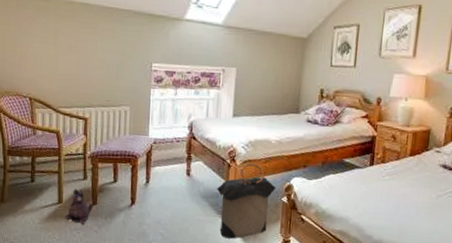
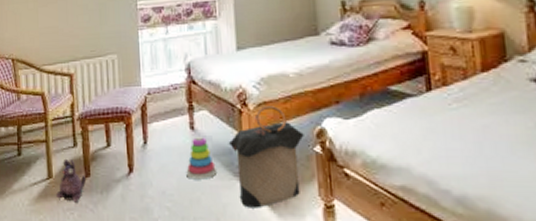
stacking toy: none [179,181,205,215] -> present [186,136,218,180]

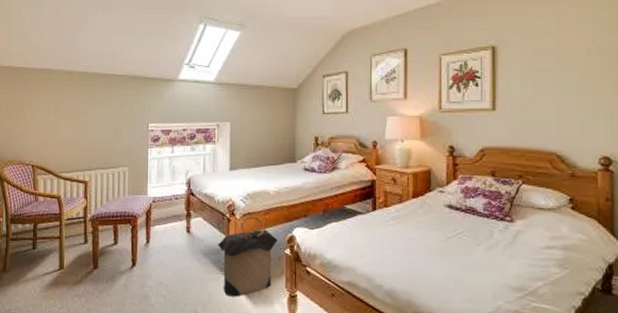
plush toy: present [56,158,86,202] -> none [66,253,93,290]
stacking toy: present [186,136,218,180] -> none [181,238,207,273]

